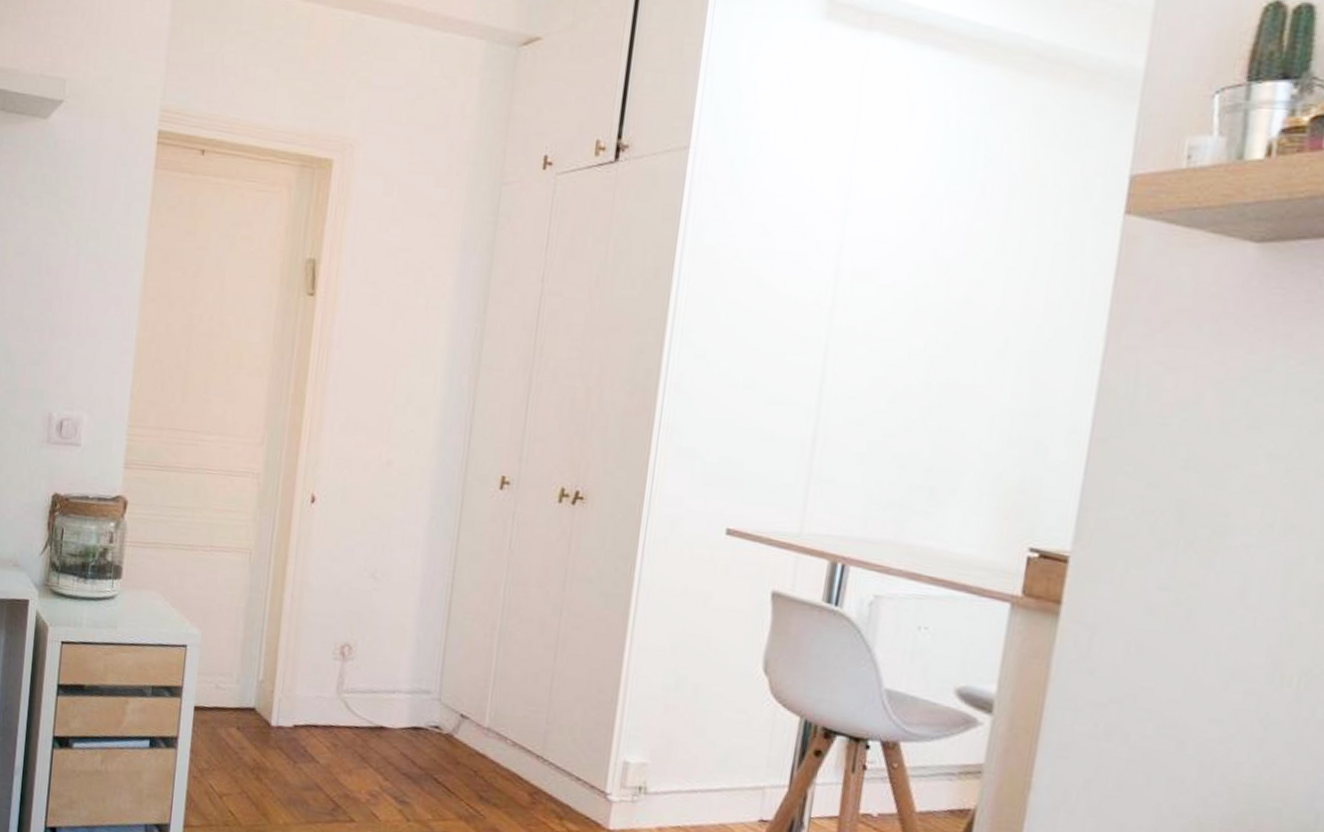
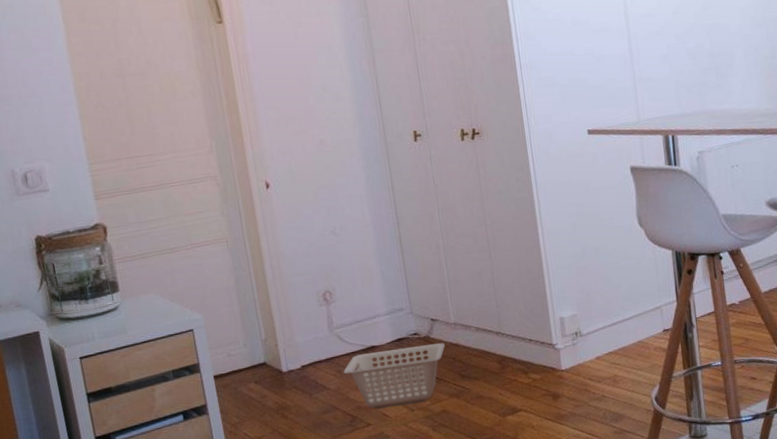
laundry basket: none [339,731,469,814] -> present [343,342,445,409]

